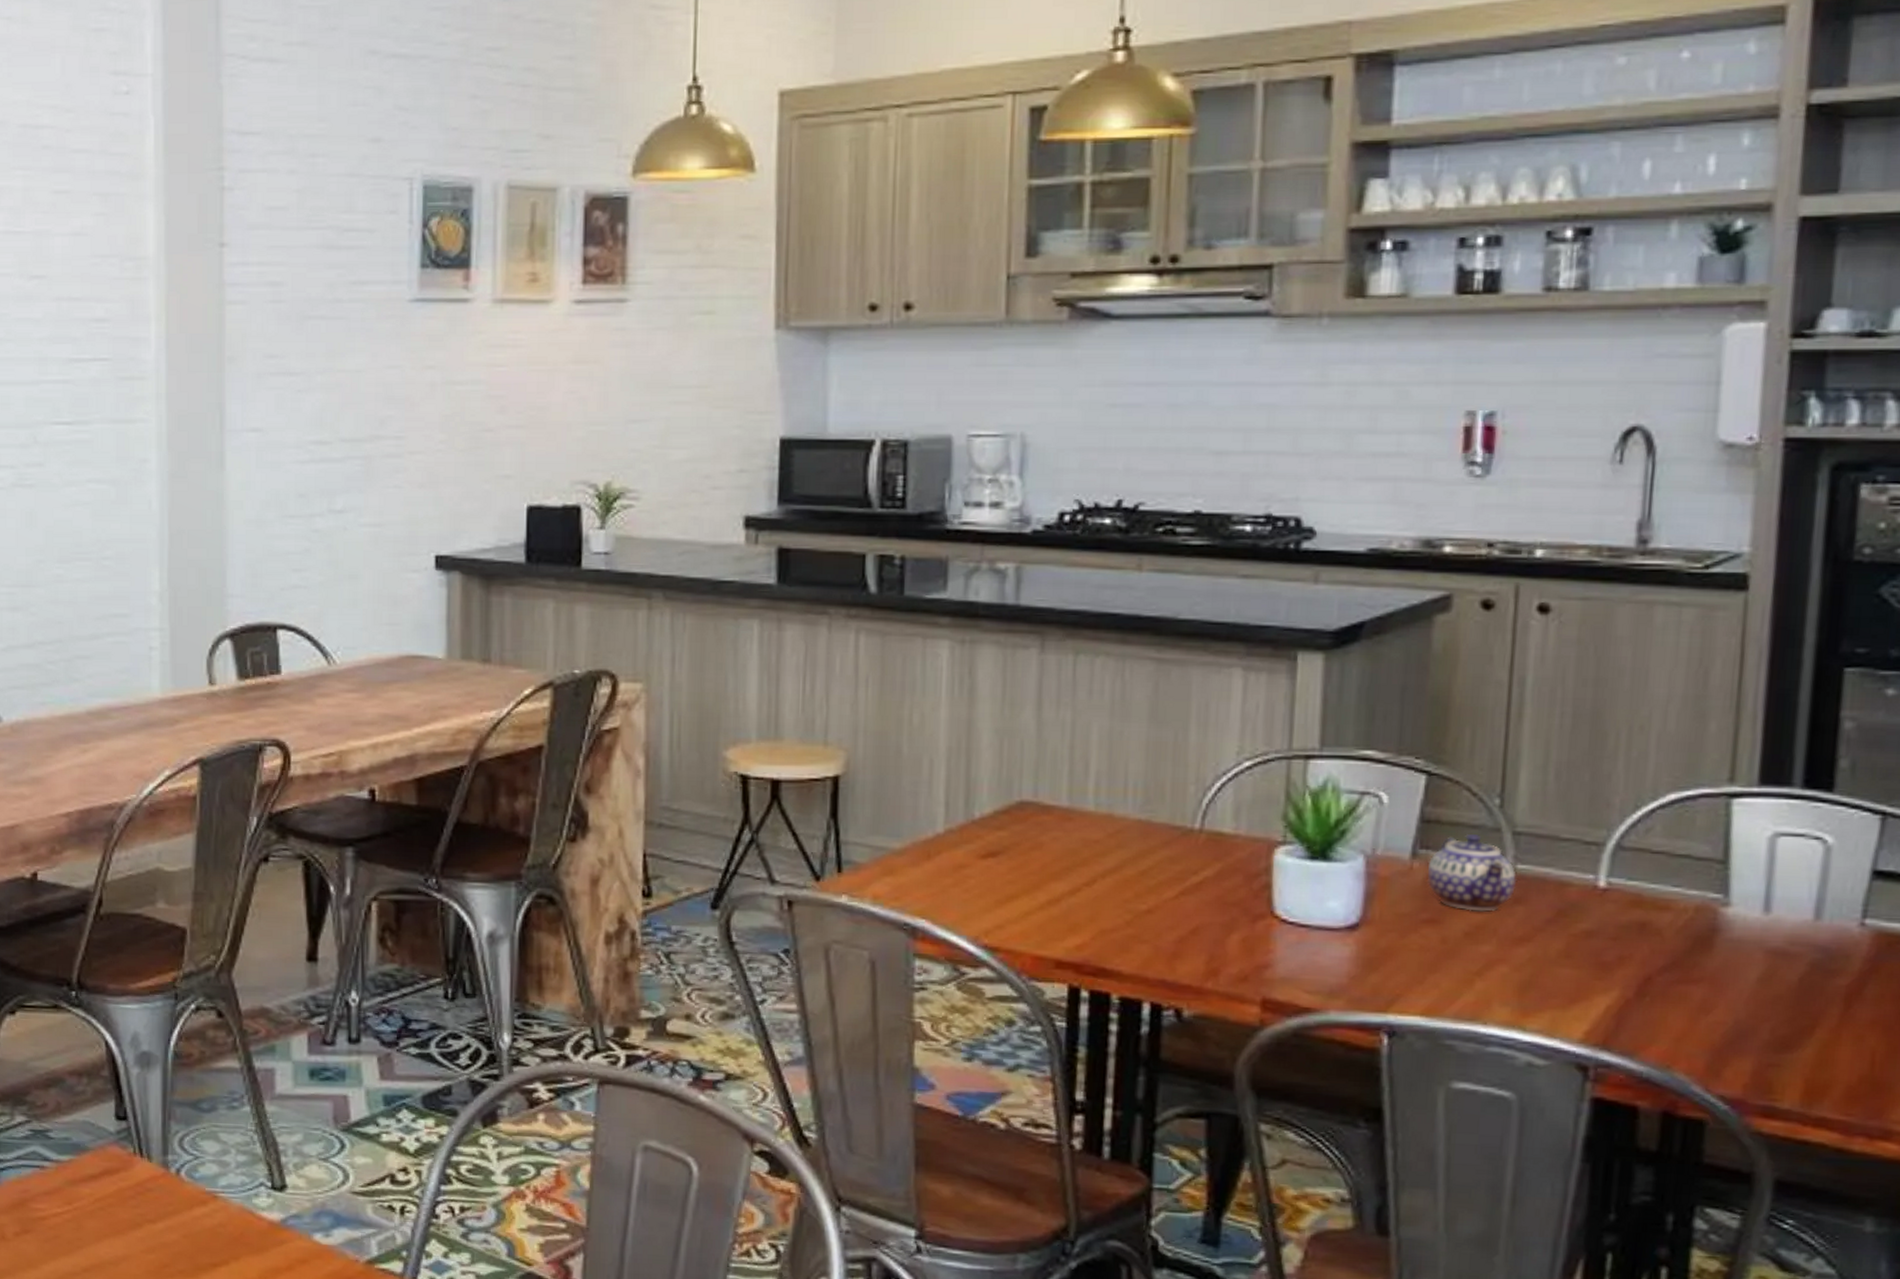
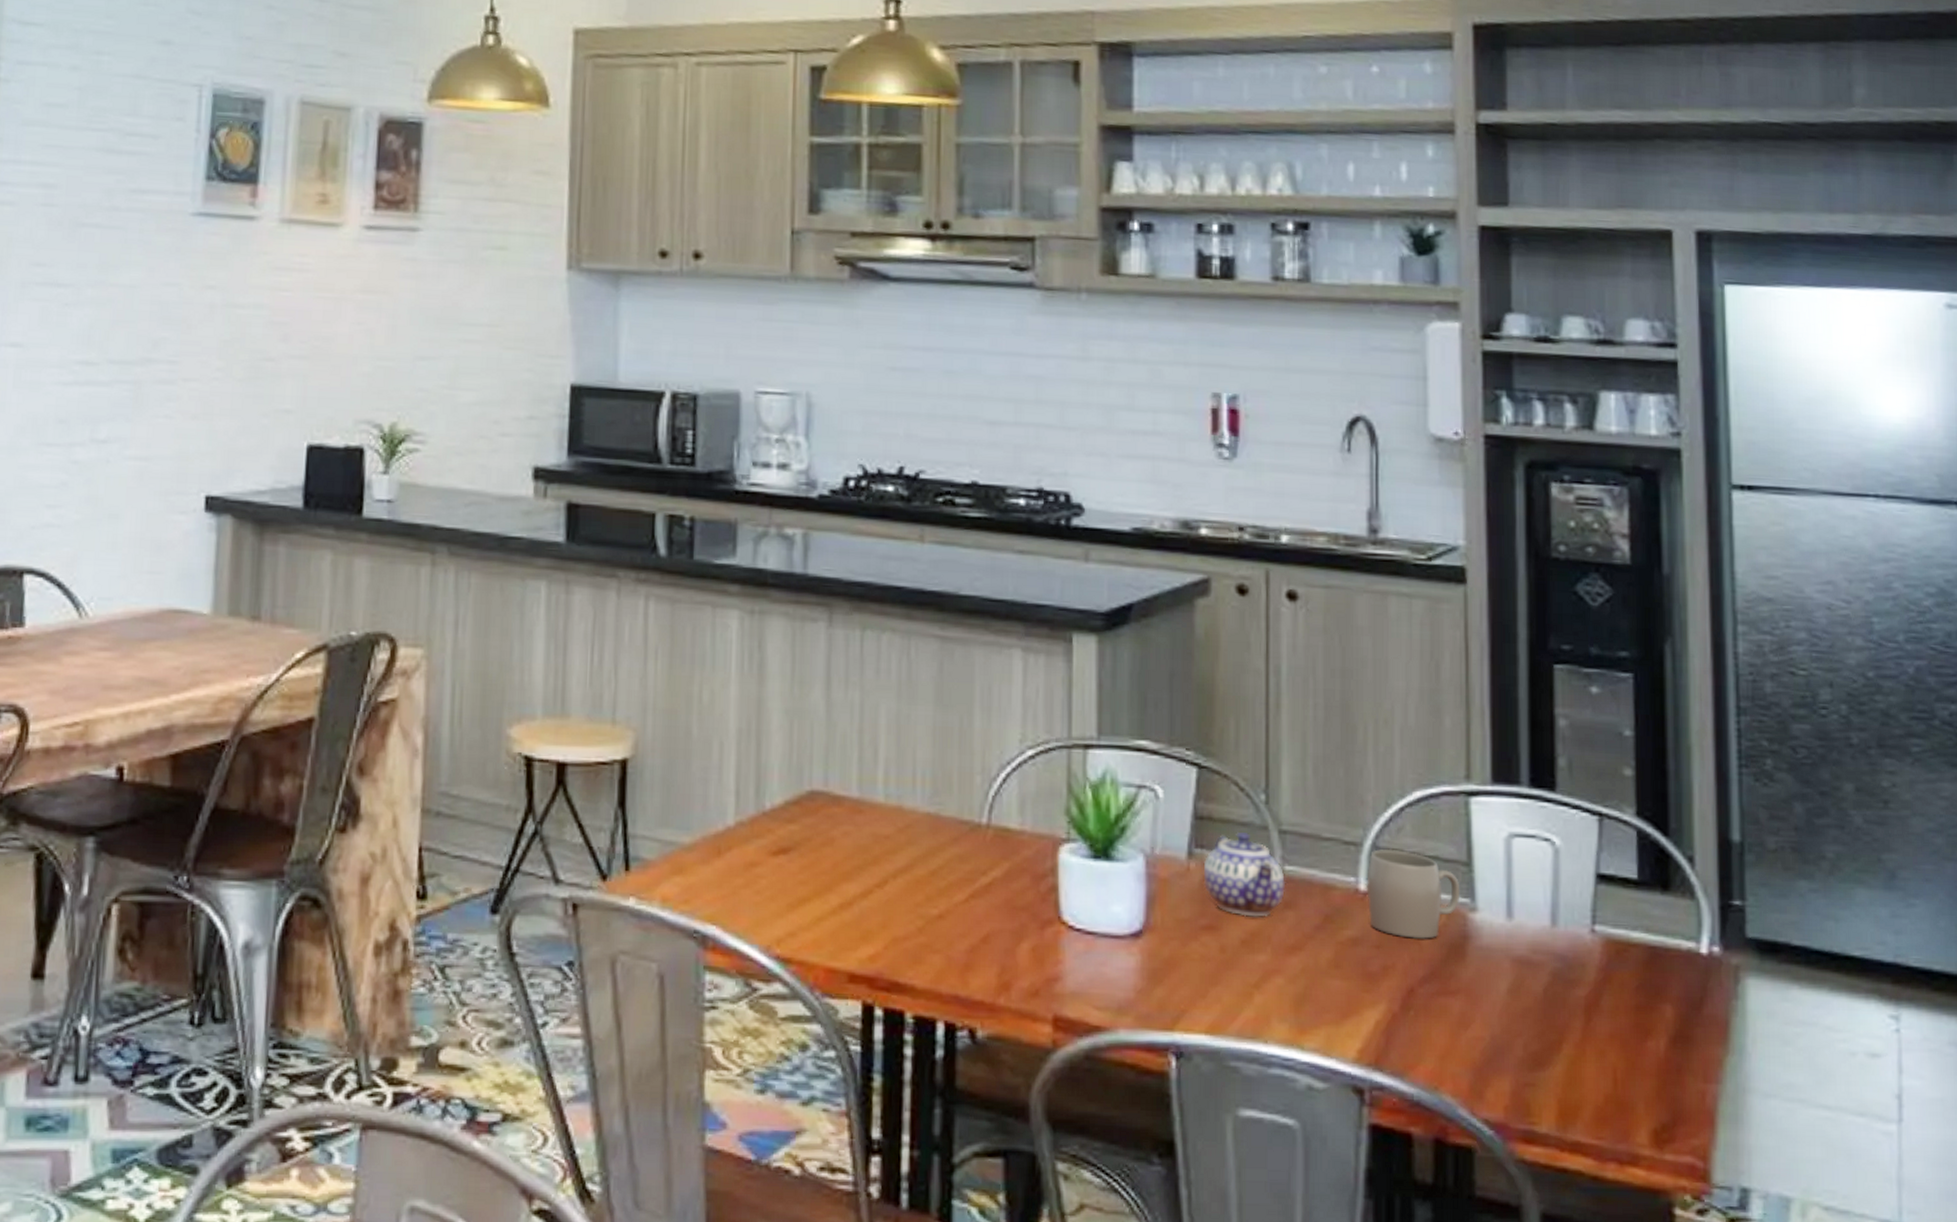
mug: none [1606,848,1713,933] -> present [1366,848,1460,940]

